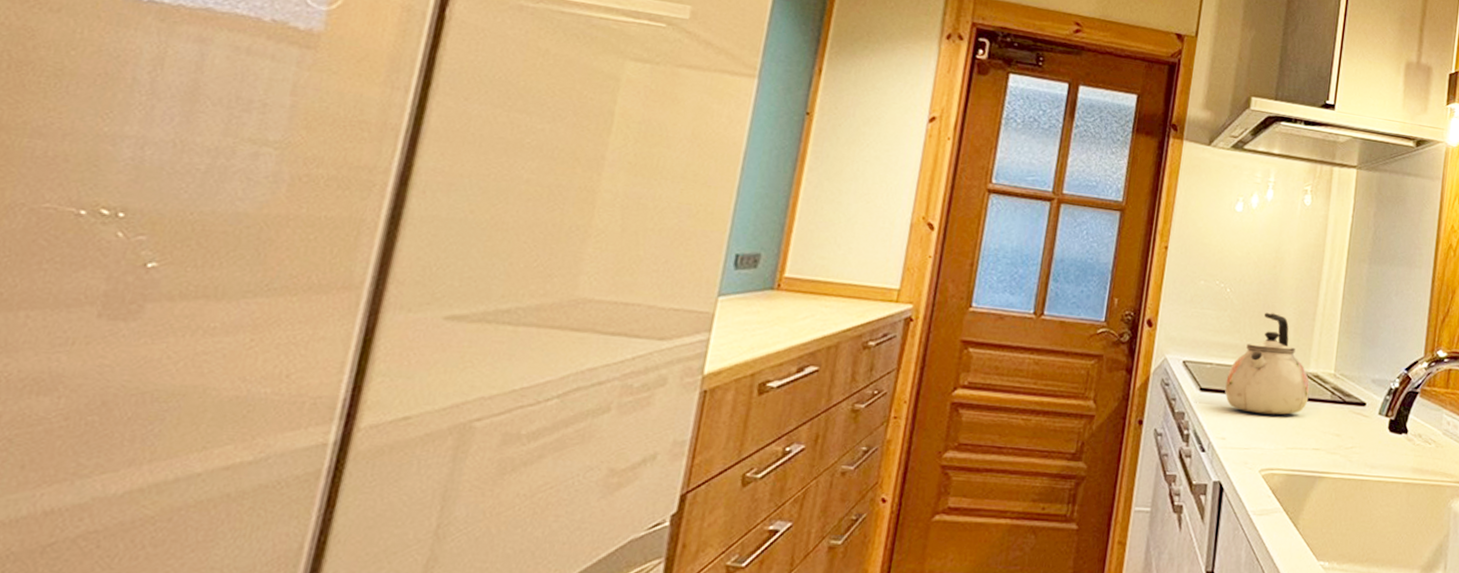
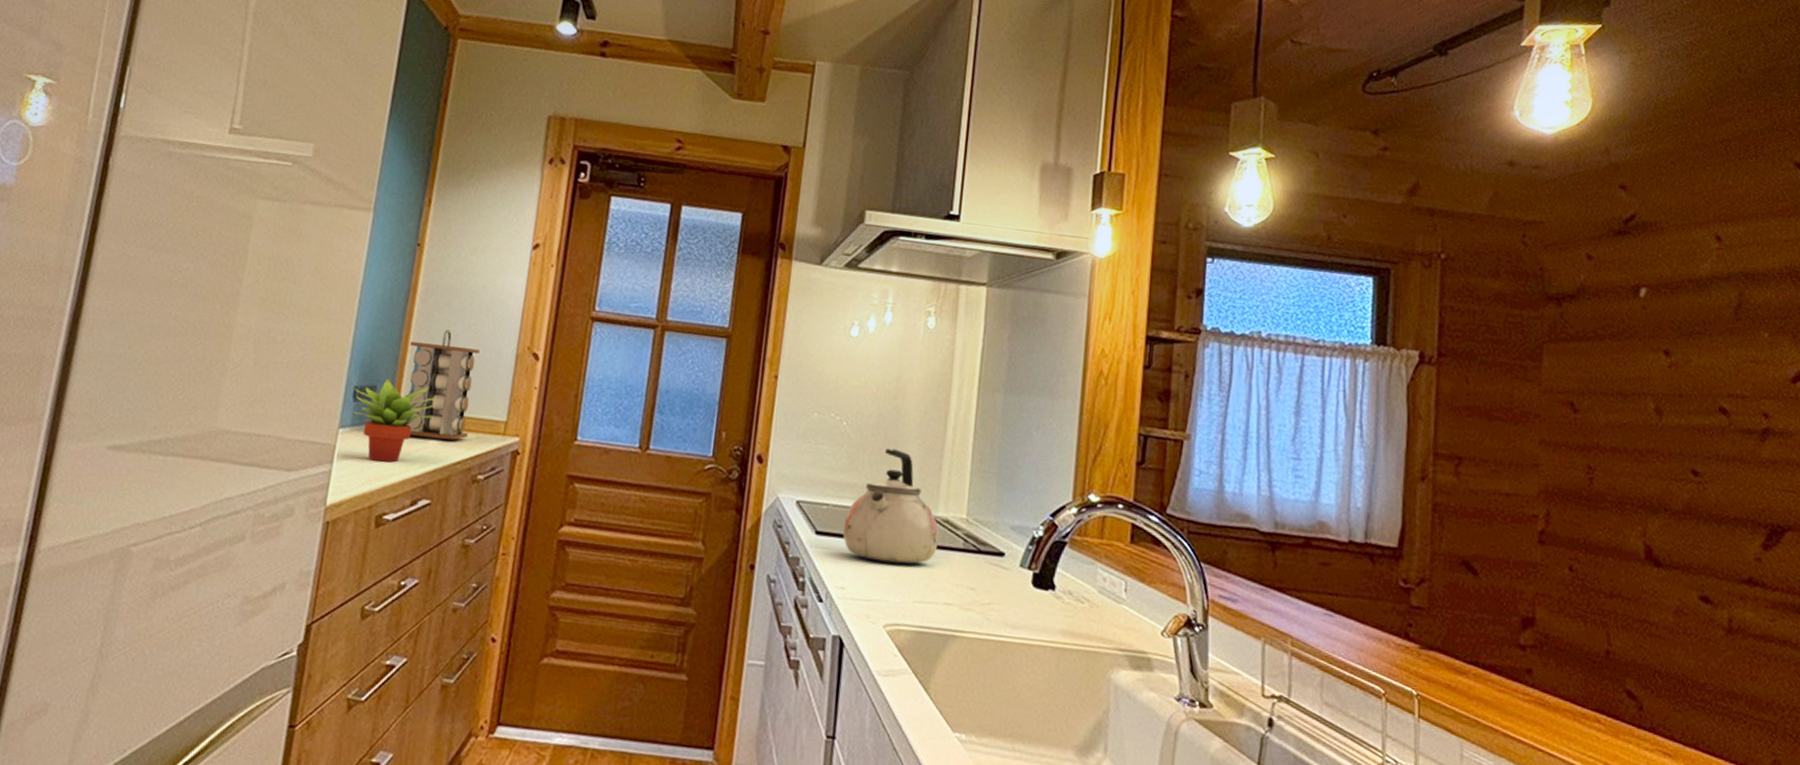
succulent plant: none [733,247,828,331] -> present [352,378,439,463]
spice rack: none [793,198,872,309] -> present [407,329,480,441]

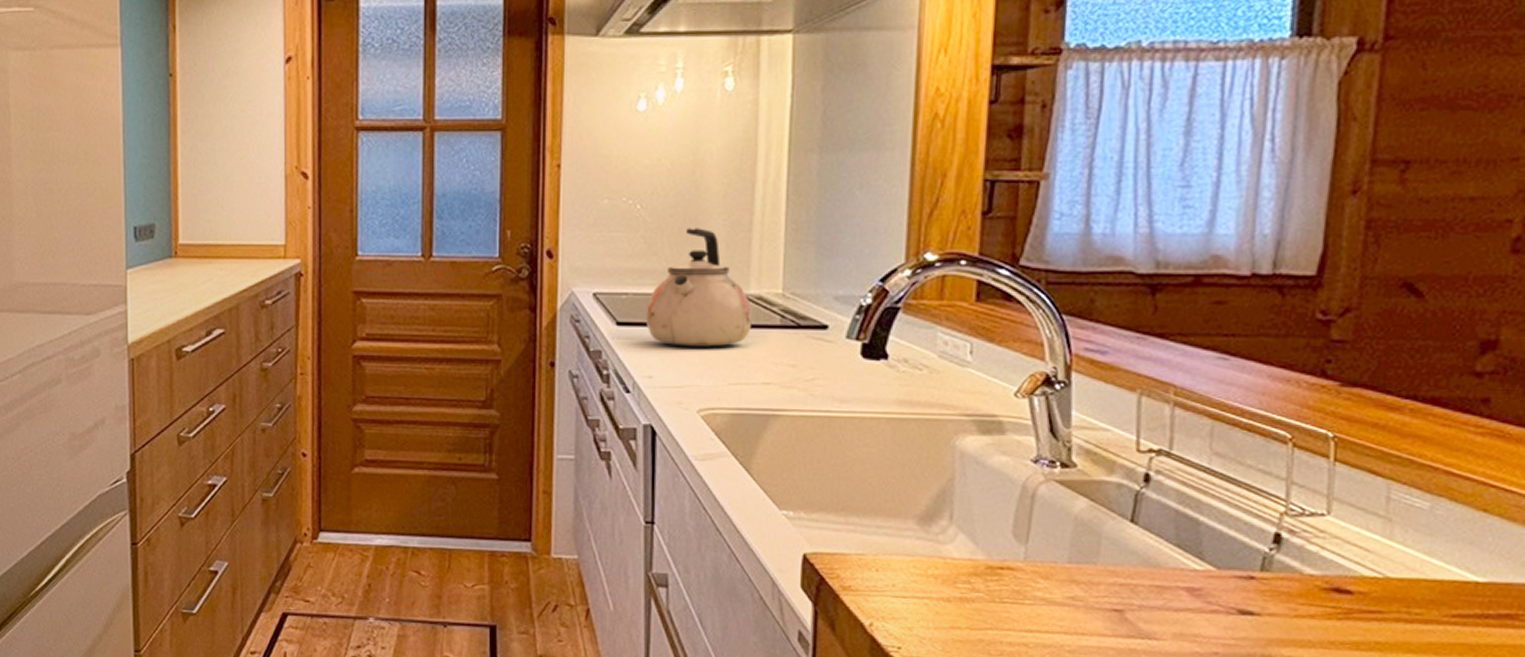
succulent plant: present [352,378,439,463] -> none [134,215,216,297]
spice rack: present [407,329,480,441] -> none [180,159,251,270]

